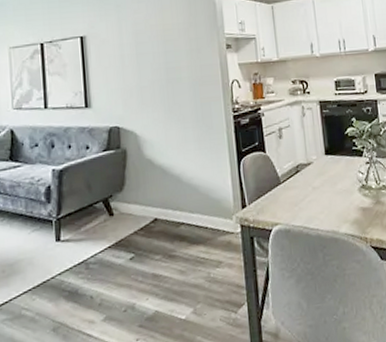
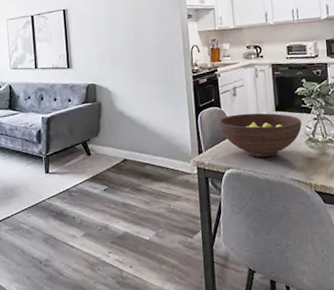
fruit bowl: none [264,157,354,210] -> present [219,113,302,158]

